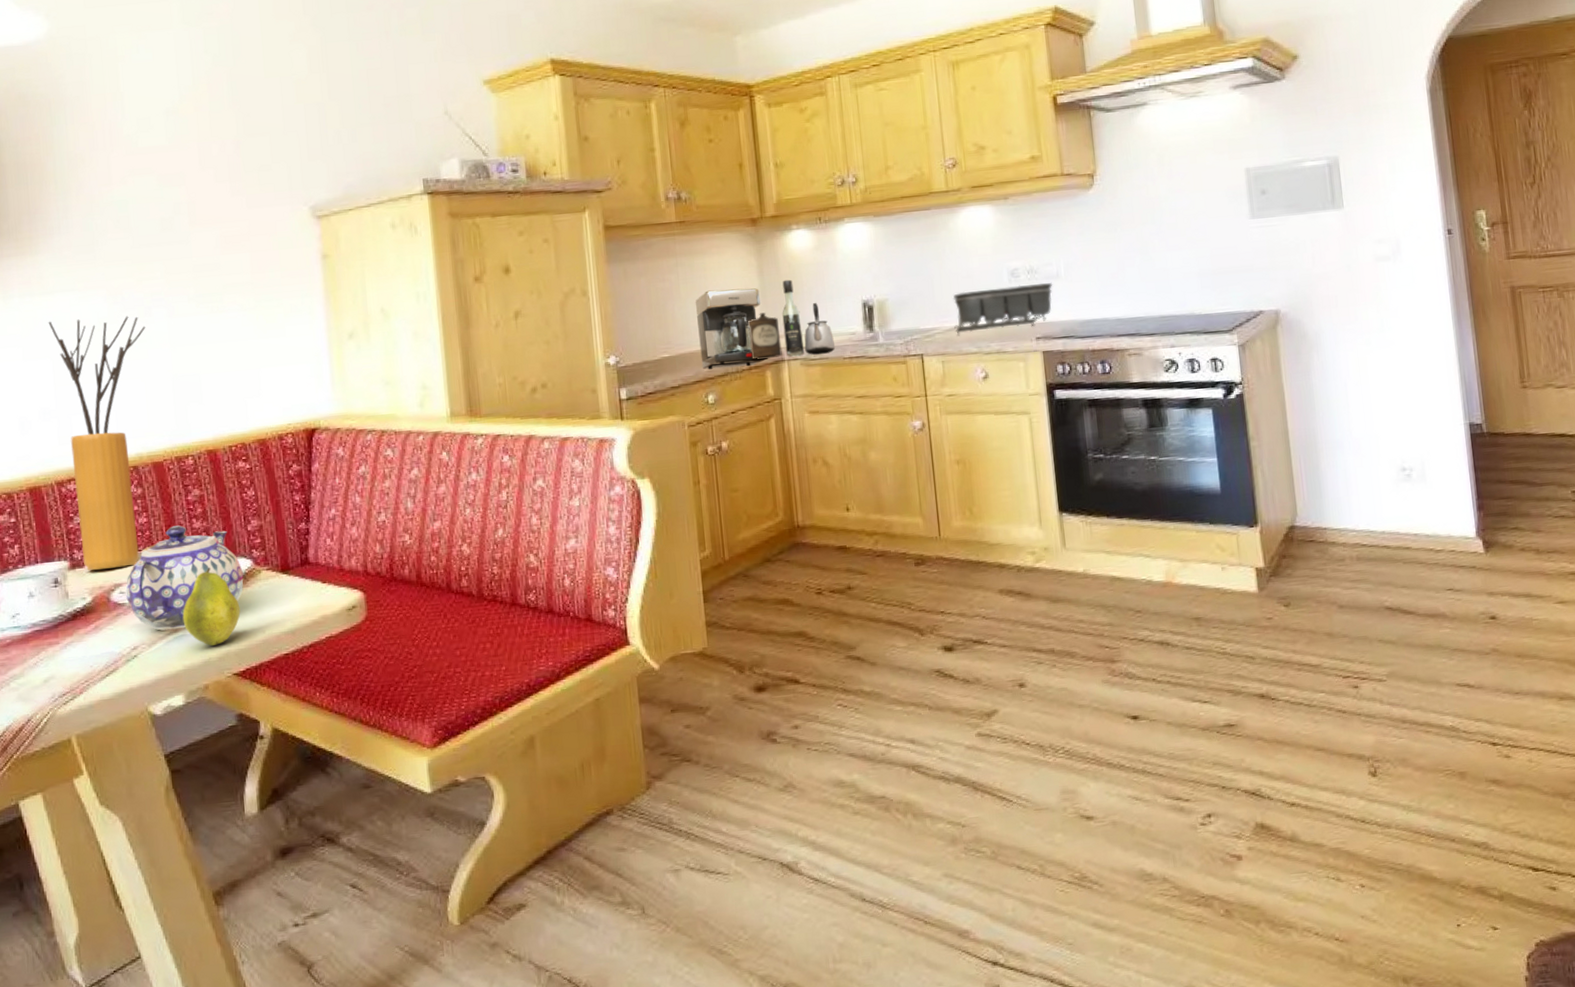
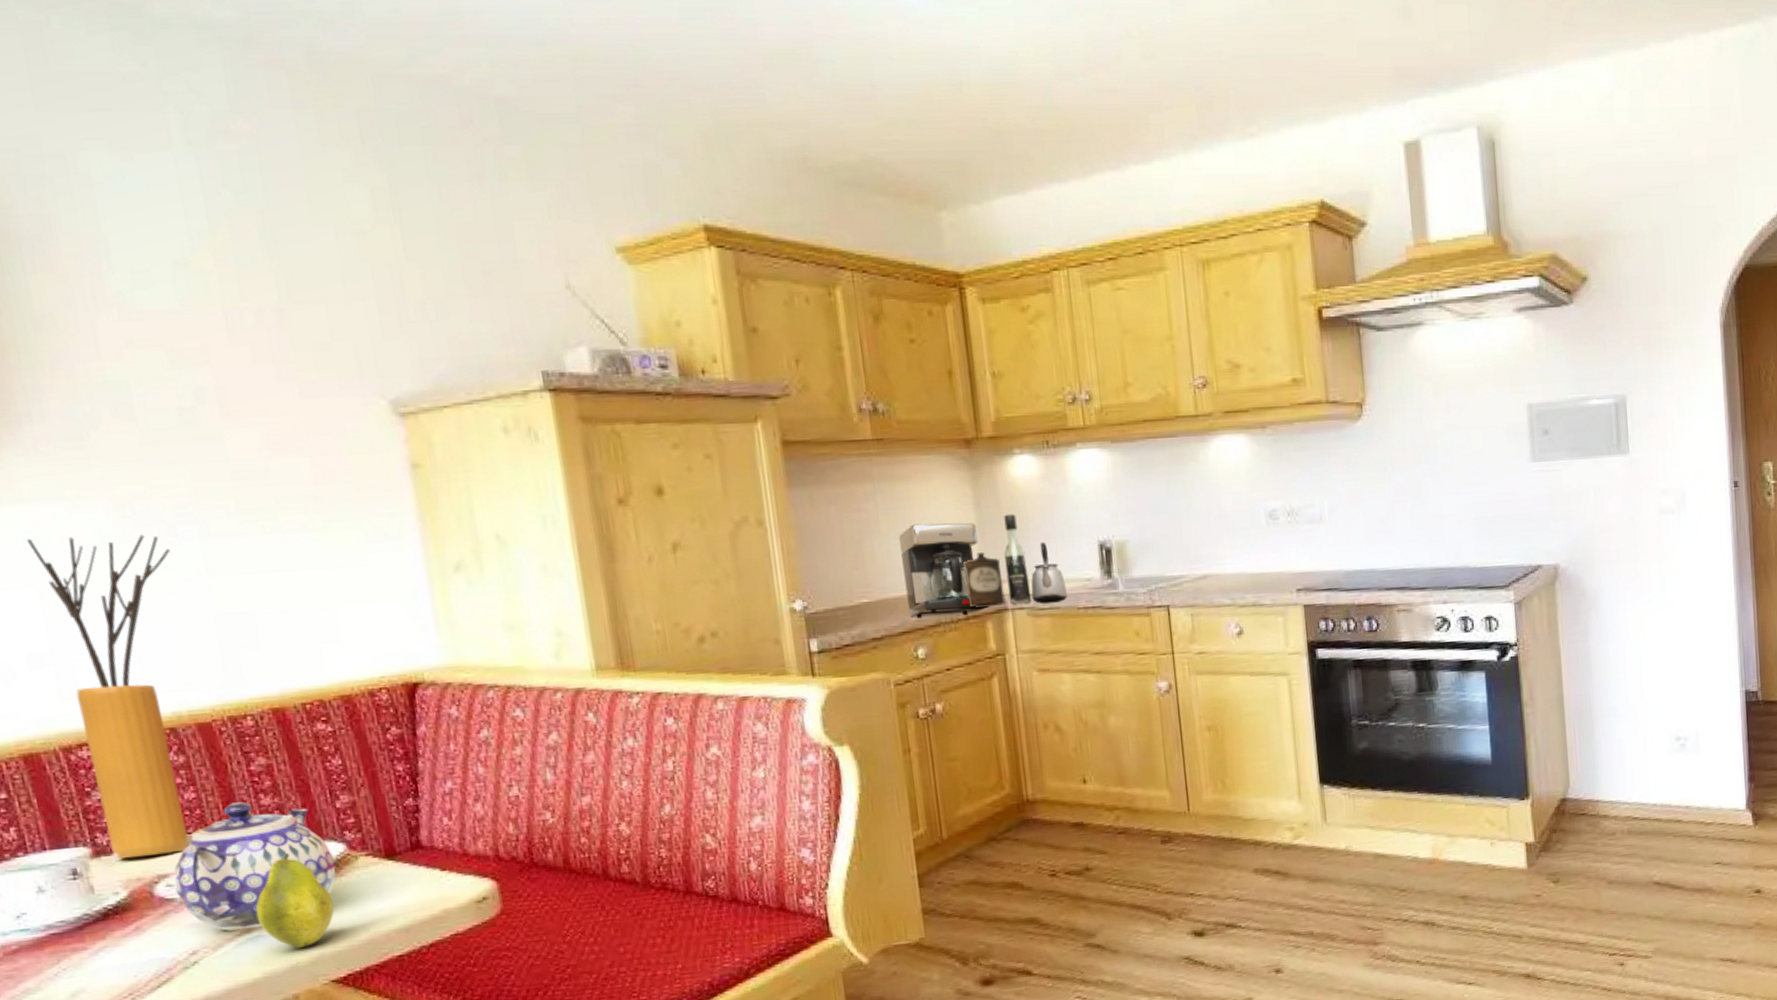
dish rack: present [953,282,1053,337] -> none [1203,526,1316,586]

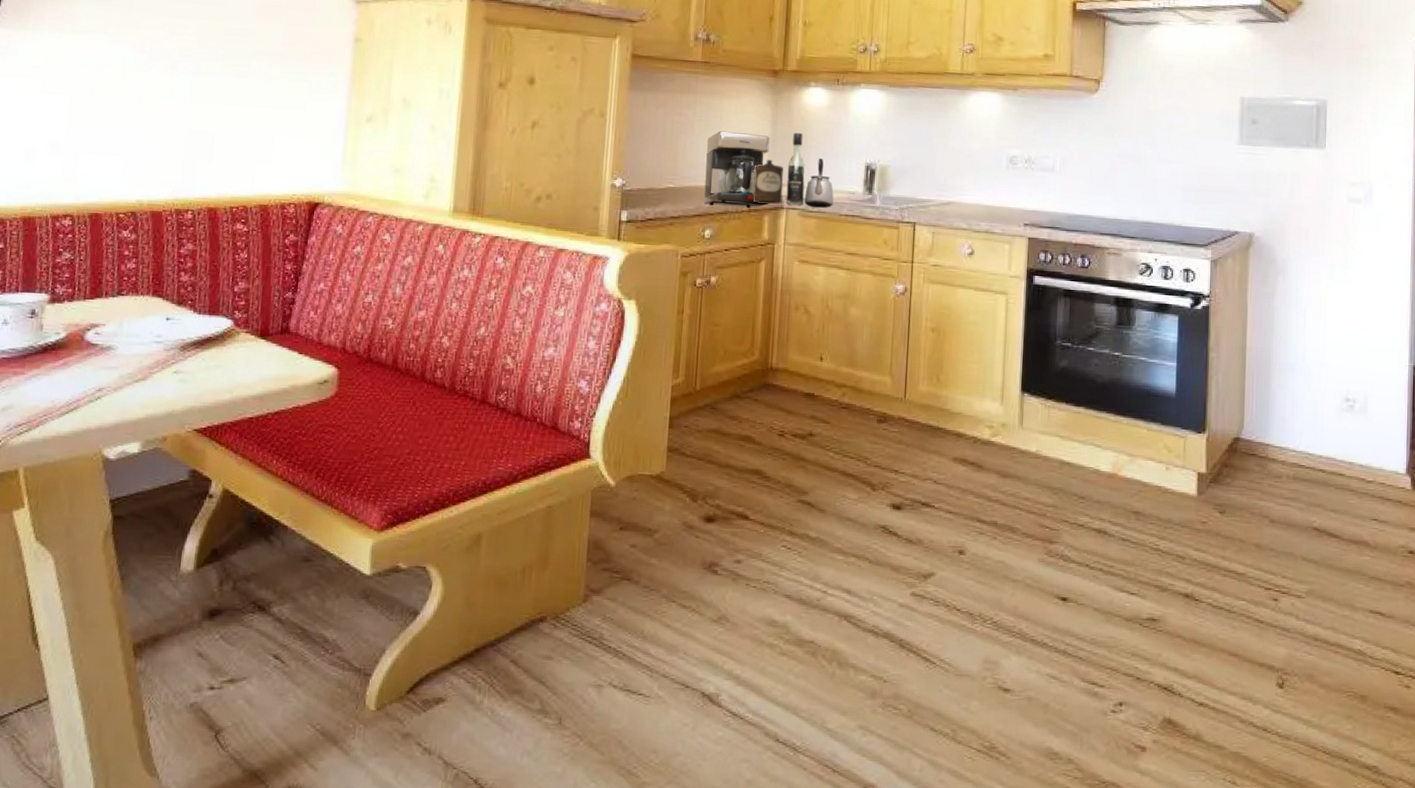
vase: present [26,534,190,859] -> none [64,59,169,309]
teapot: present [174,802,337,931] -> none [100,276,222,379]
fruit: present [255,854,335,948] -> none [153,322,213,399]

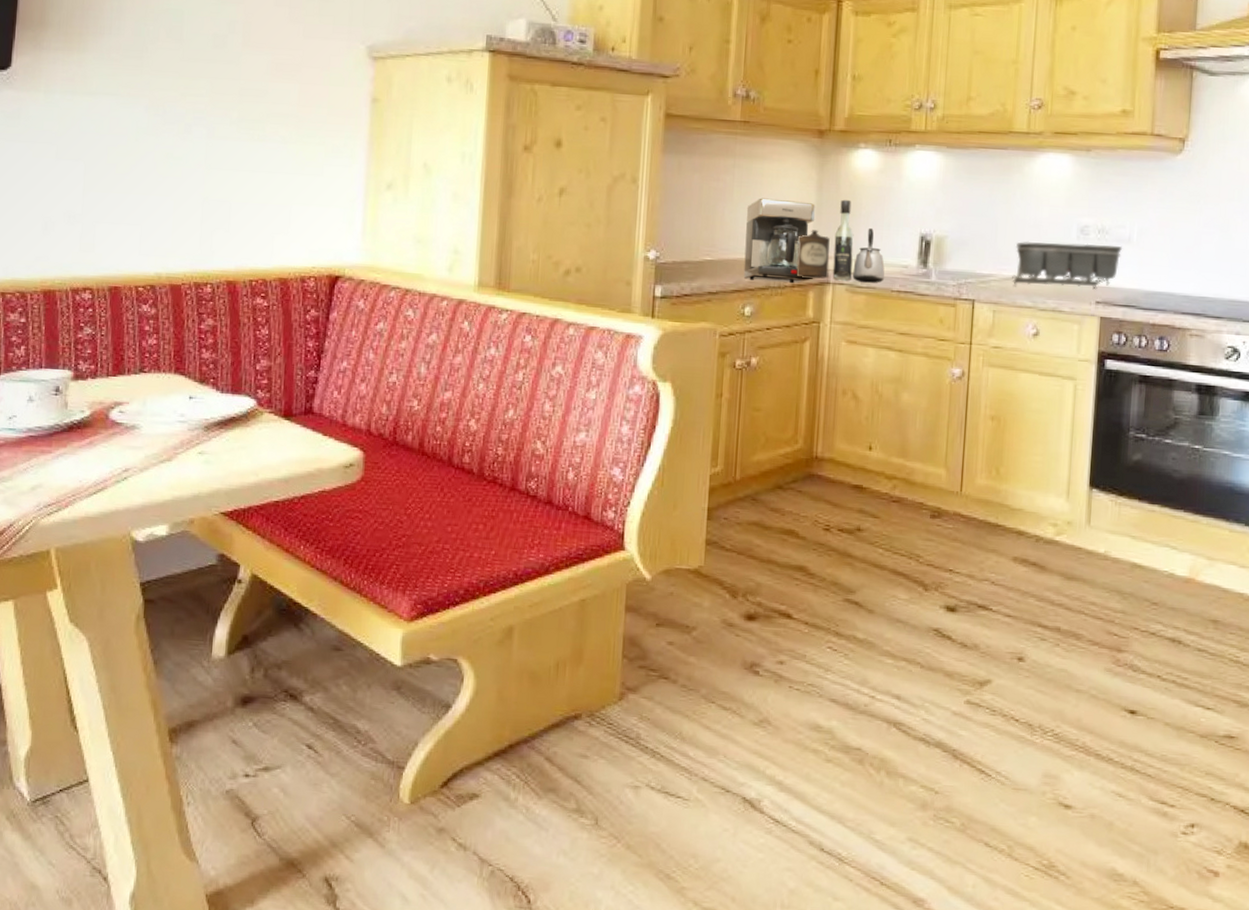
dish rack: none [949,170,1047,213] -> present [1012,241,1123,290]

